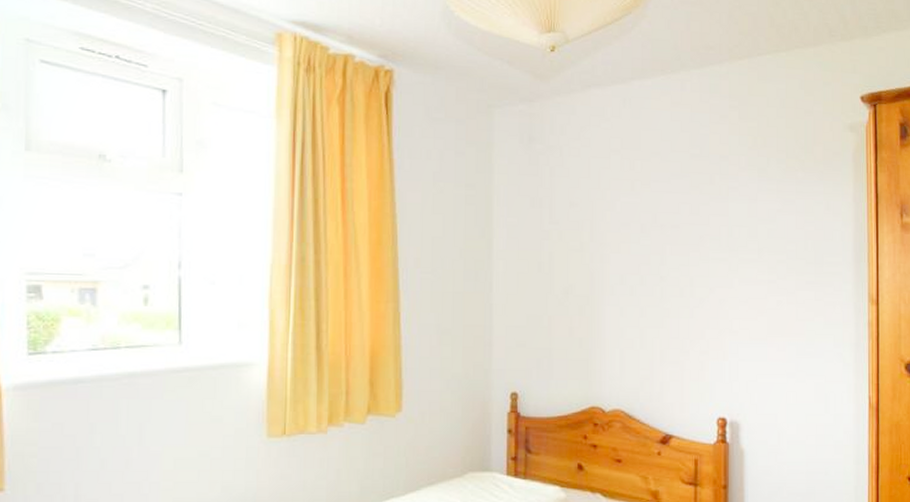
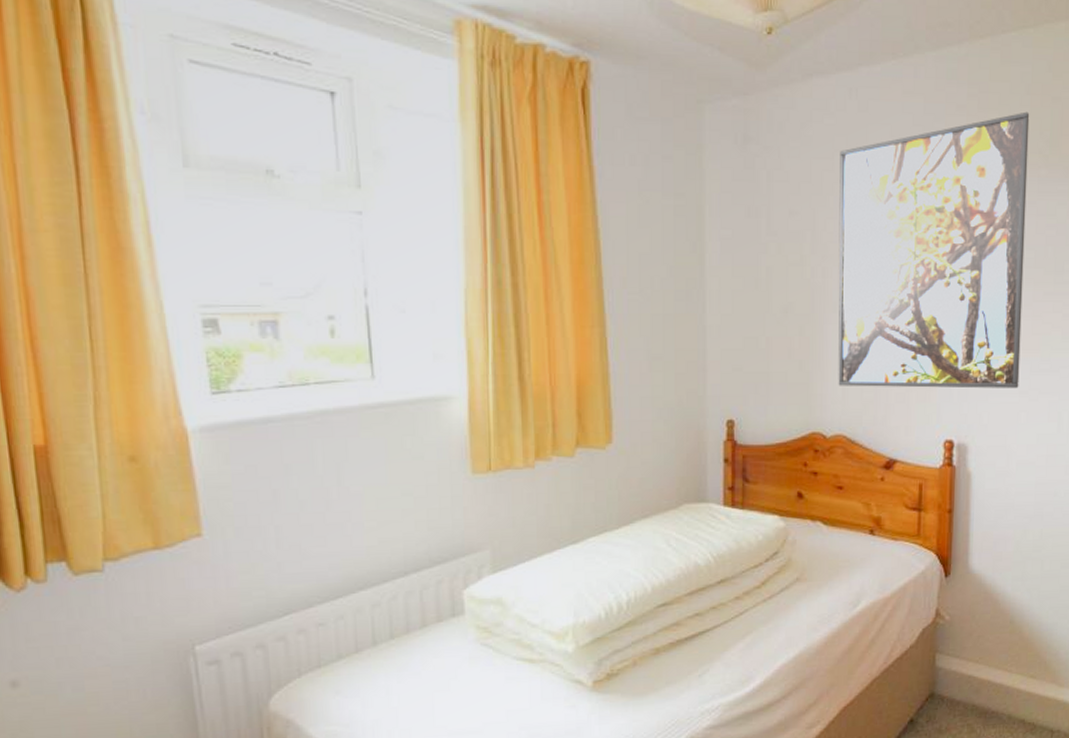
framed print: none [615,122,787,370] -> present [838,111,1030,389]

